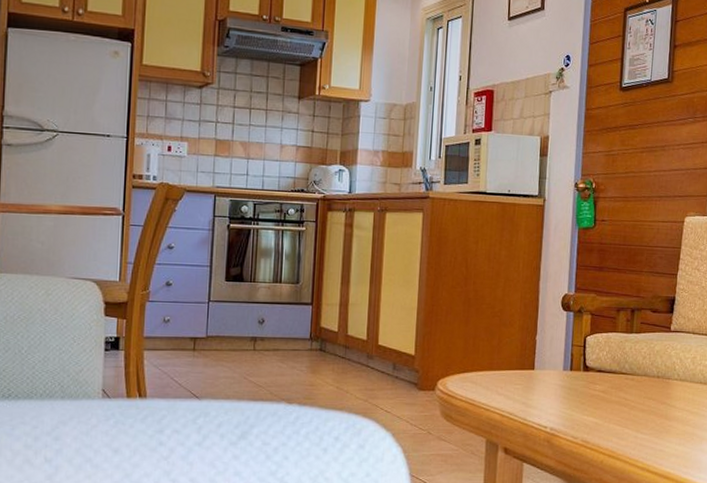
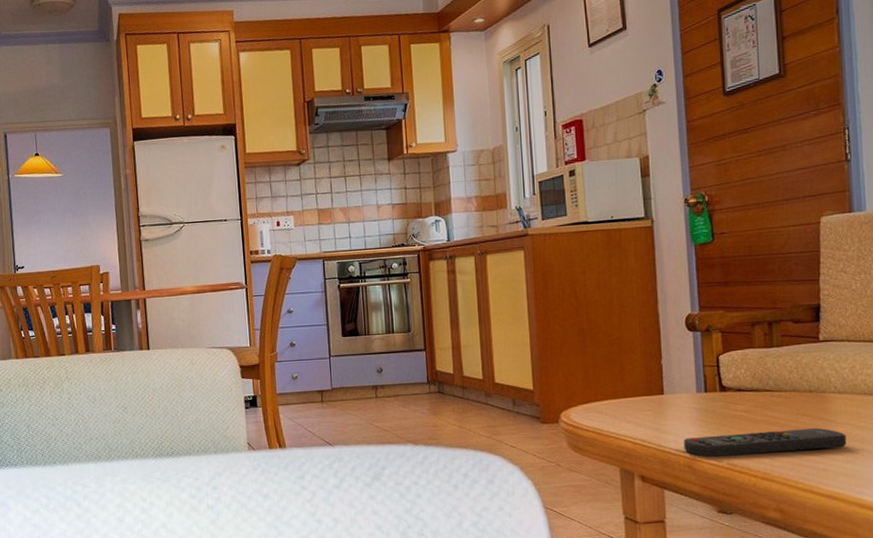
remote control: none [545,411,682,433] -> present [683,427,847,457]

